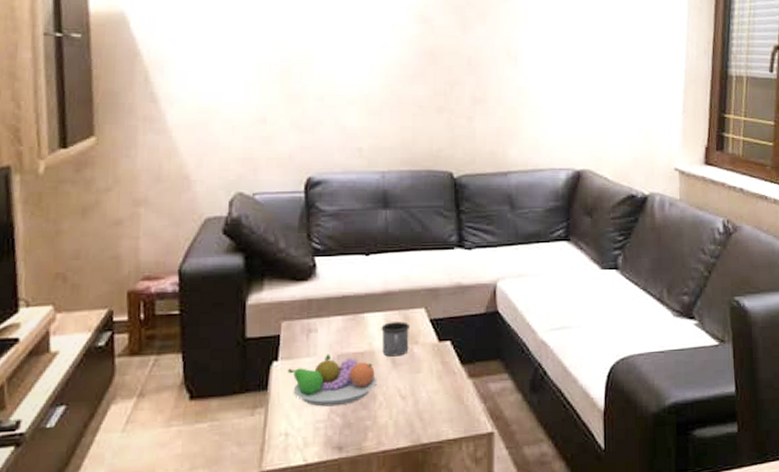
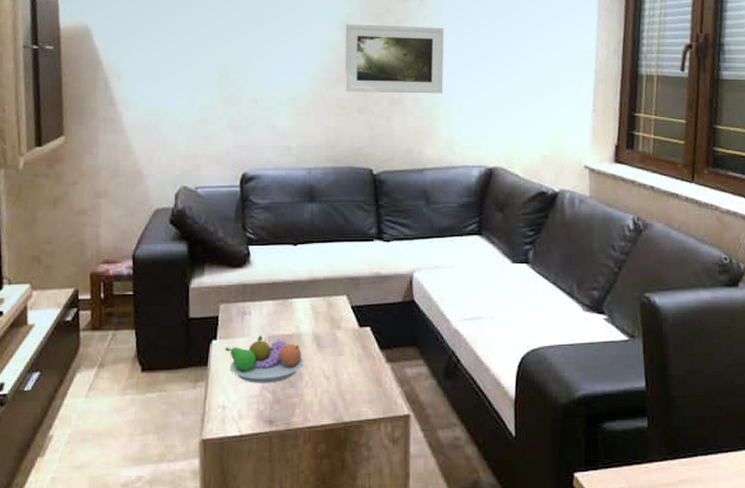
mug: present [381,321,409,357] -> none [307,307,333,340]
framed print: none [422,17,530,93] -> present [344,24,444,94]

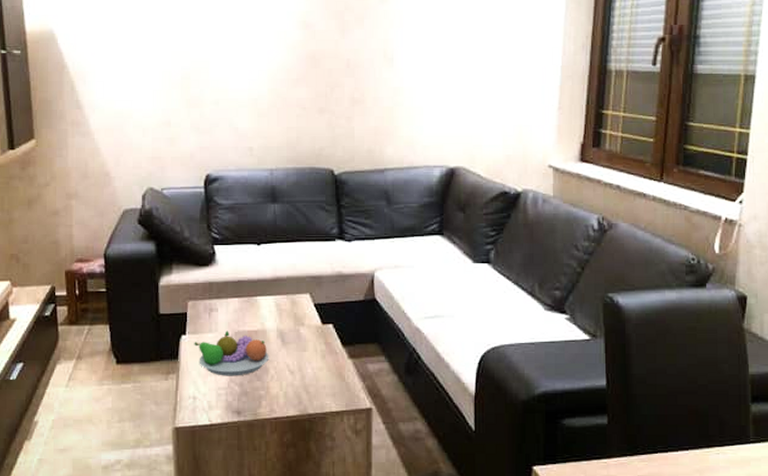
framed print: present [344,24,444,94] -> none [305,22,406,93]

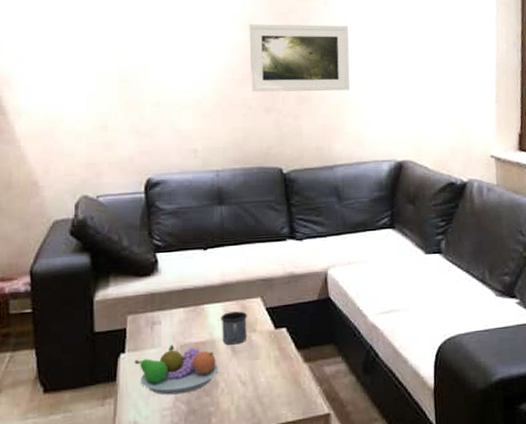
mug: none [272,305,296,336] -> present [221,311,247,345]
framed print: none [305,22,406,93] -> present [249,24,350,93]

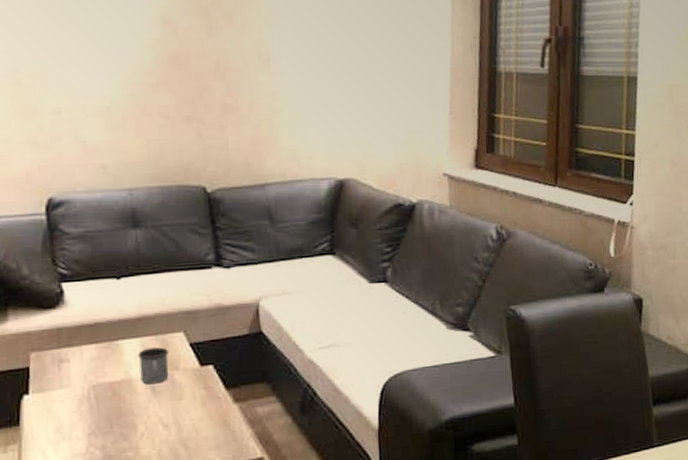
fruit bowl: present [134,344,219,395] -> none [40,384,137,440]
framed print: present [249,24,350,93] -> none [164,19,284,99]

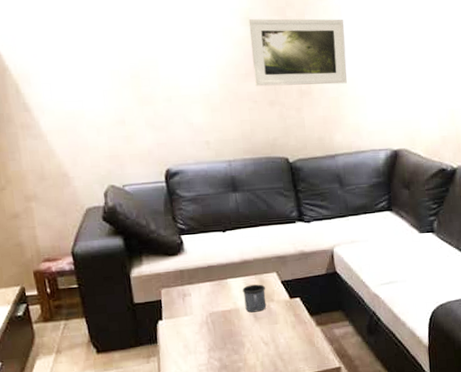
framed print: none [164,19,284,99] -> present [248,18,347,87]

